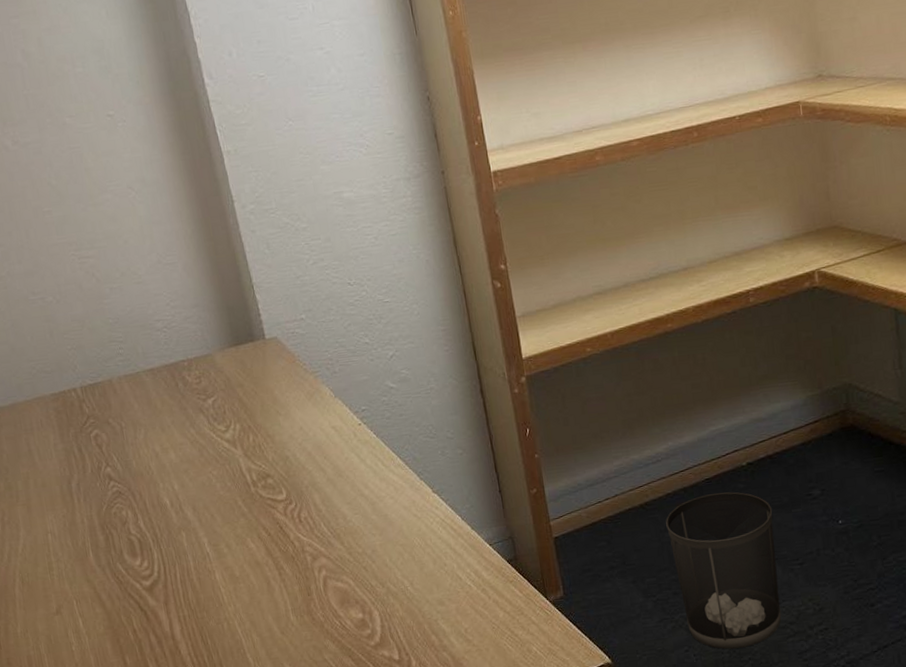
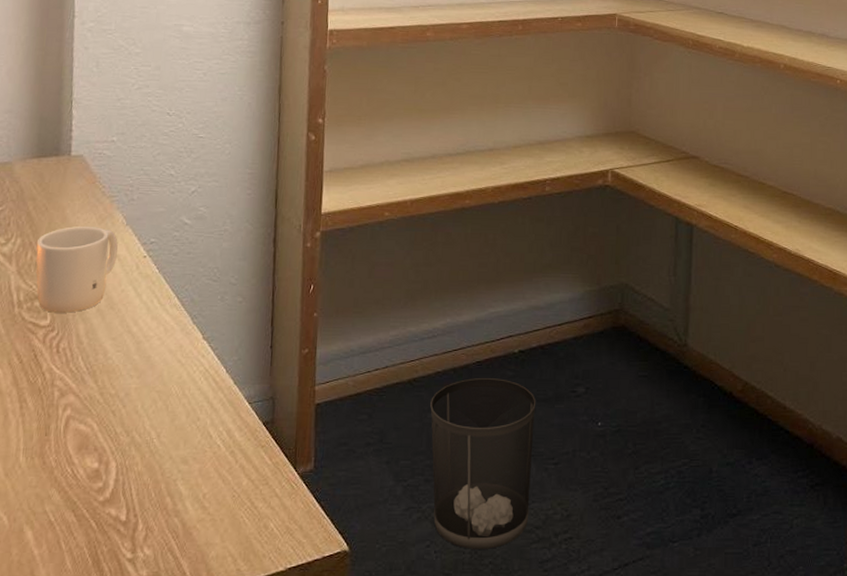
mug: none [254,402,334,488] -> present [36,225,118,313]

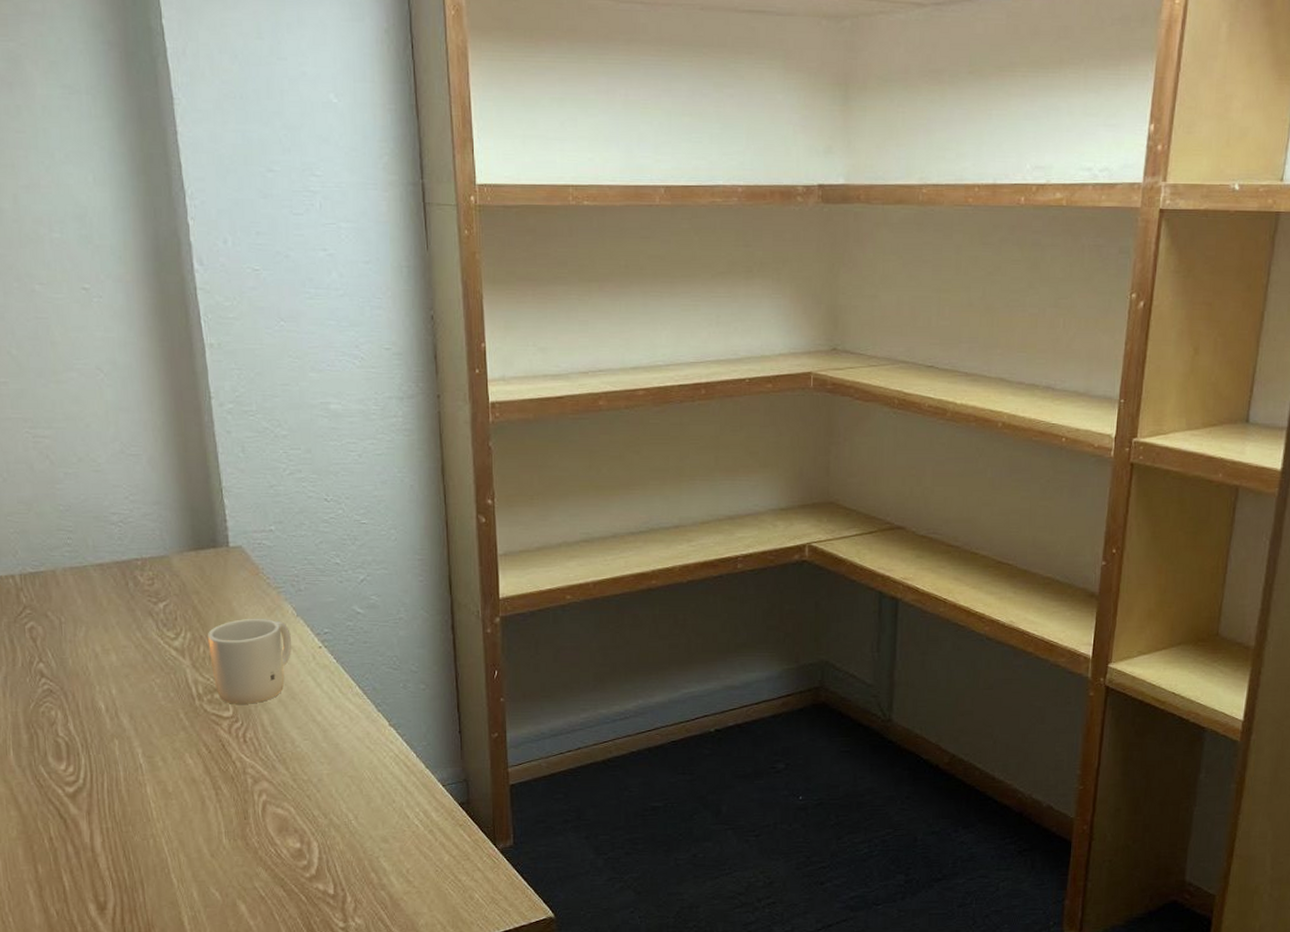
waste bin: present [430,377,536,549] -> none [627,756,735,914]

